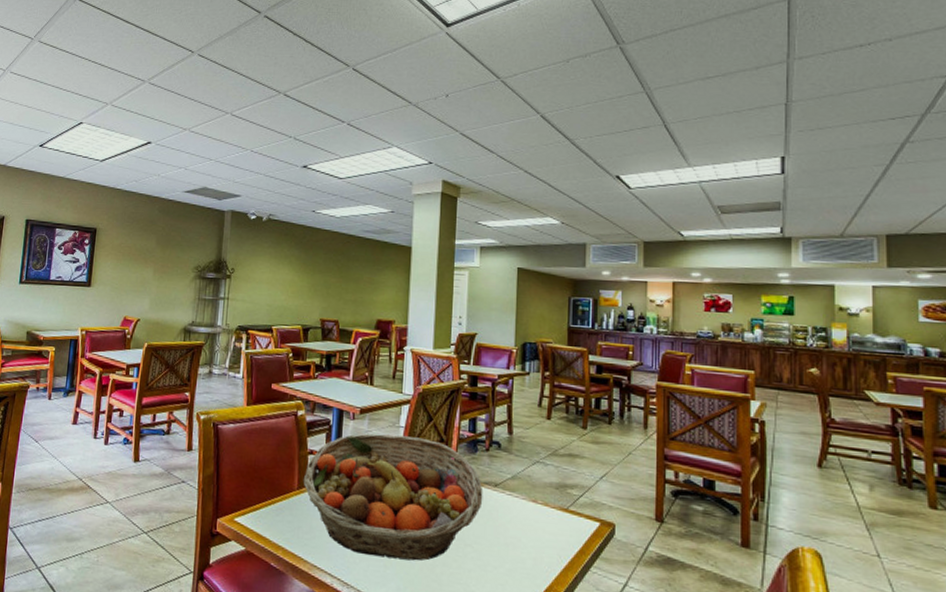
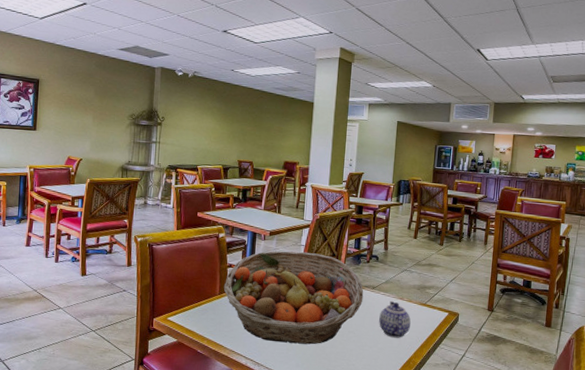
teapot: none [505,504,549,556] -> present [379,301,411,338]

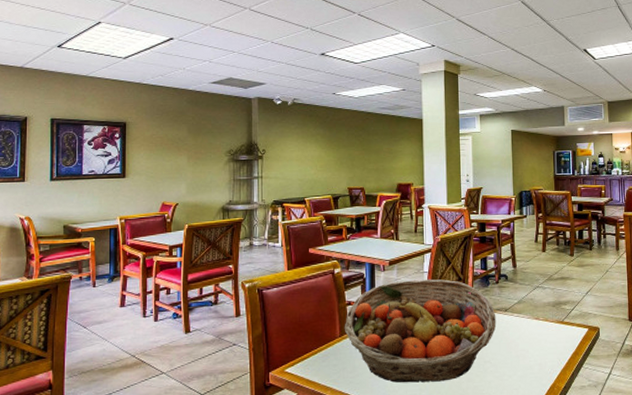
teapot: present [379,301,411,338] -> none [516,322,550,363]

